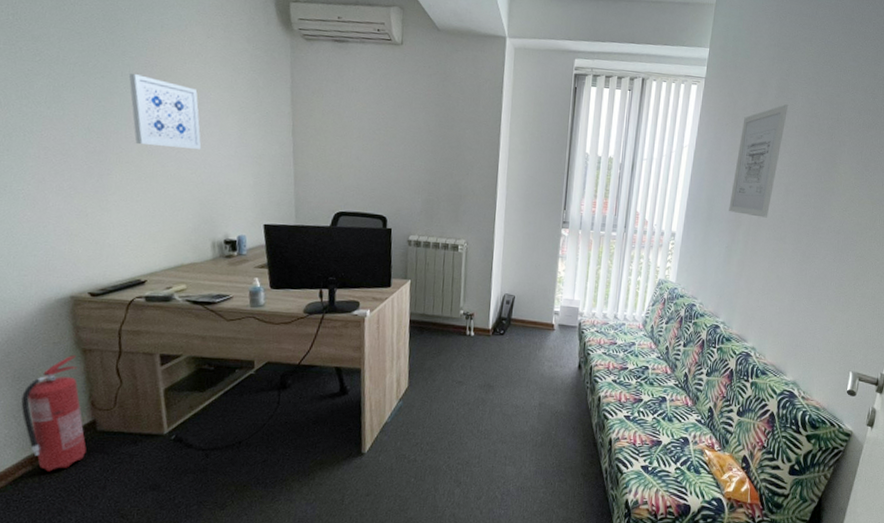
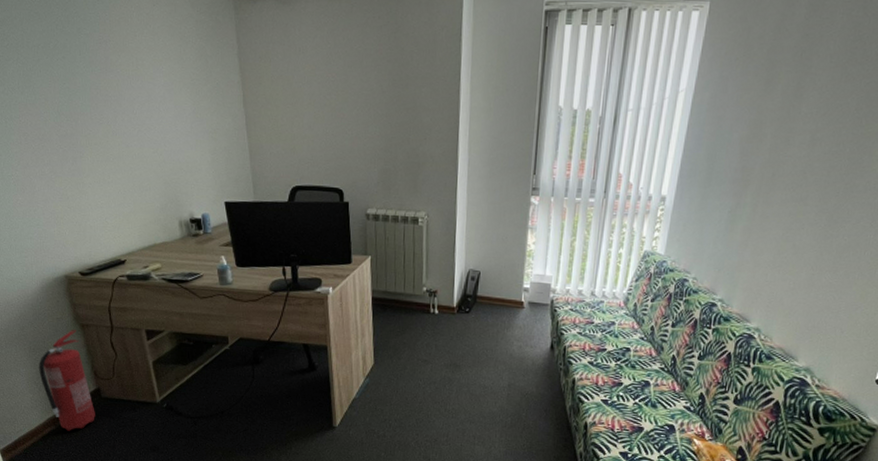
wall art: present [128,74,202,149] -> none [86,52,160,127]
wall art: present [729,104,789,218] -> none [734,26,823,175]

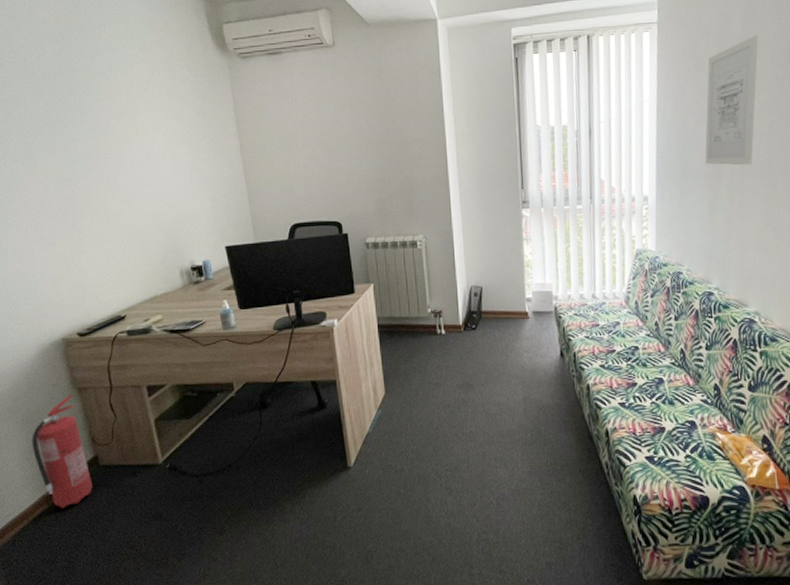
wall art: none [734,26,823,175] -> present [705,35,759,166]

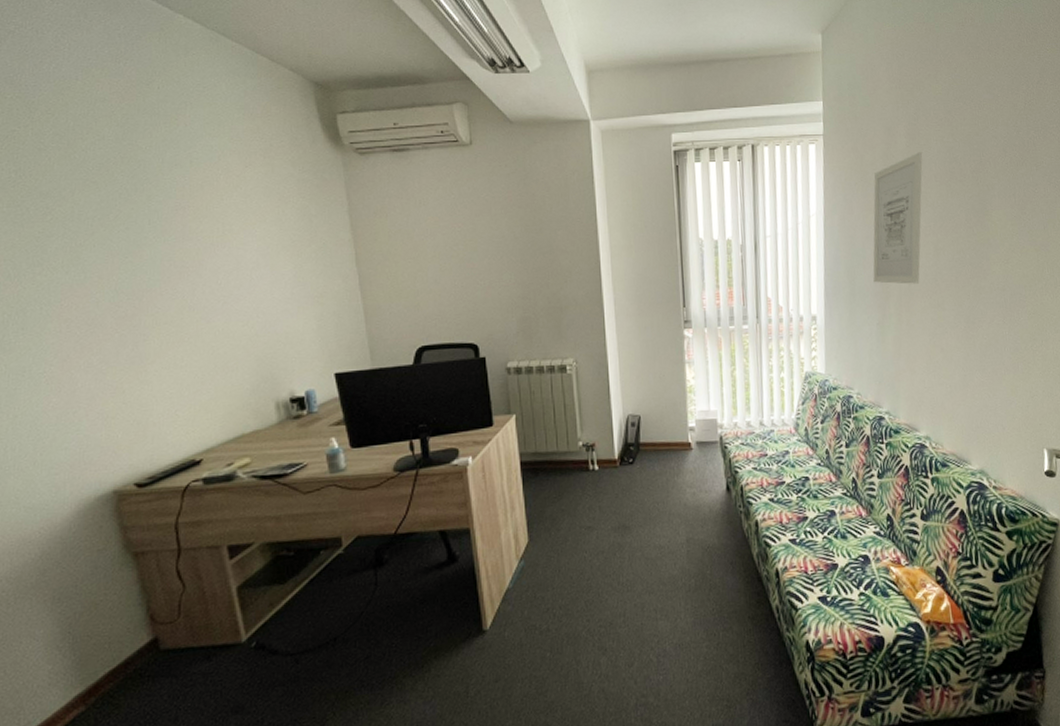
fire extinguisher: present [32,395,92,509] -> none [65,562,149,710]

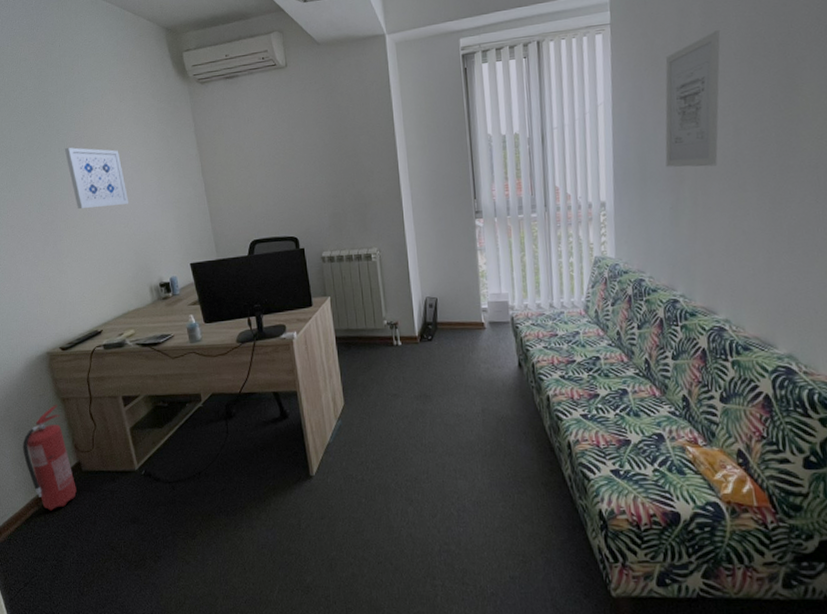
fire extinguisher: none [65,562,149,710] -> present [23,405,77,511]
wall art: none [157,220,252,301] -> present [64,147,129,210]

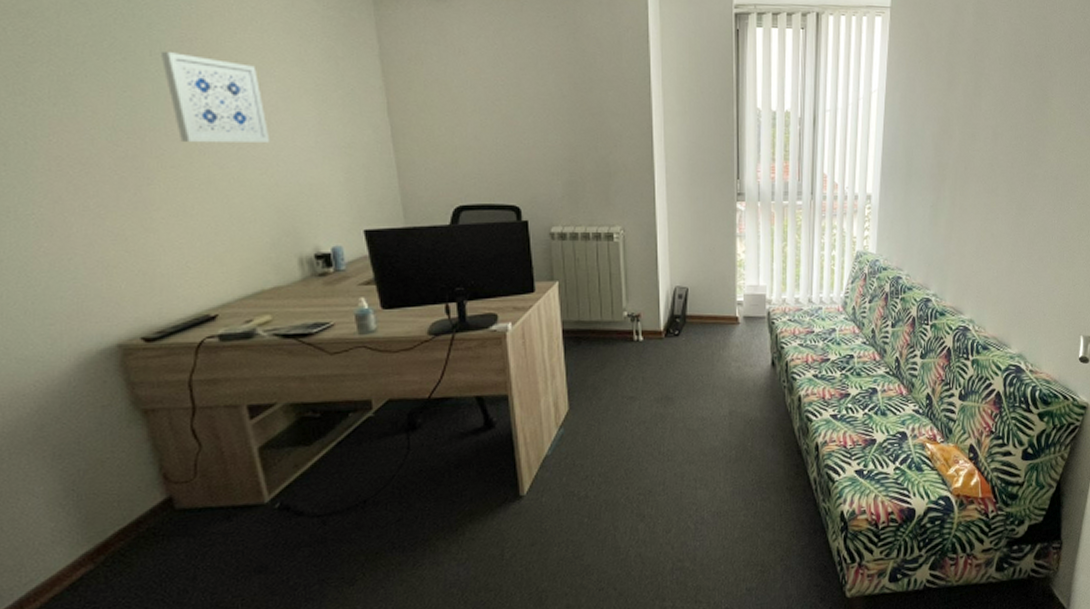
fire extinguisher: present [23,405,77,511] -> none [68,419,164,568]
wall art: present [665,30,721,168] -> none [930,32,989,168]

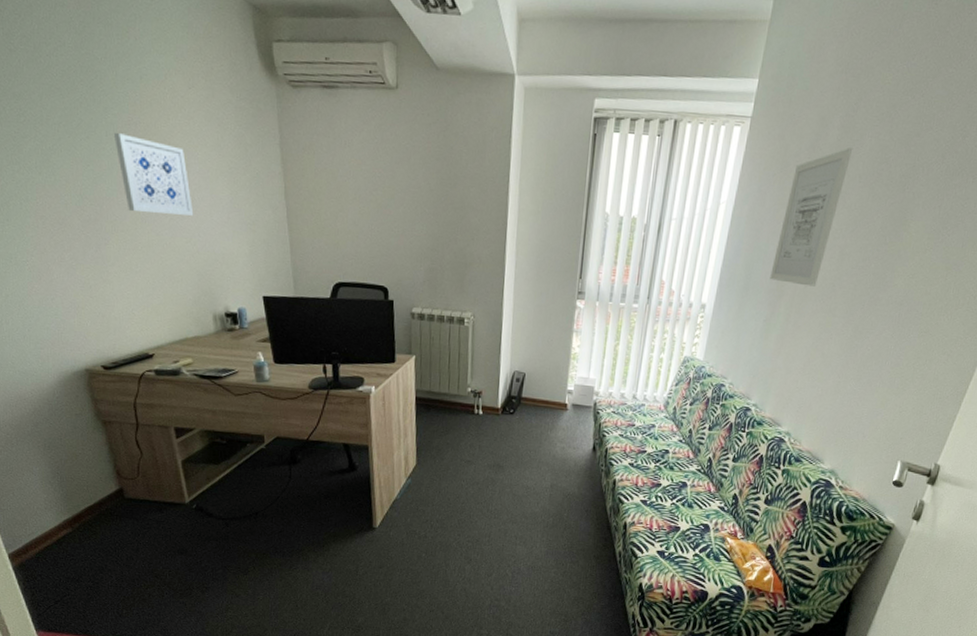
wall art: none [930,32,989,168] -> present [770,148,853,287]

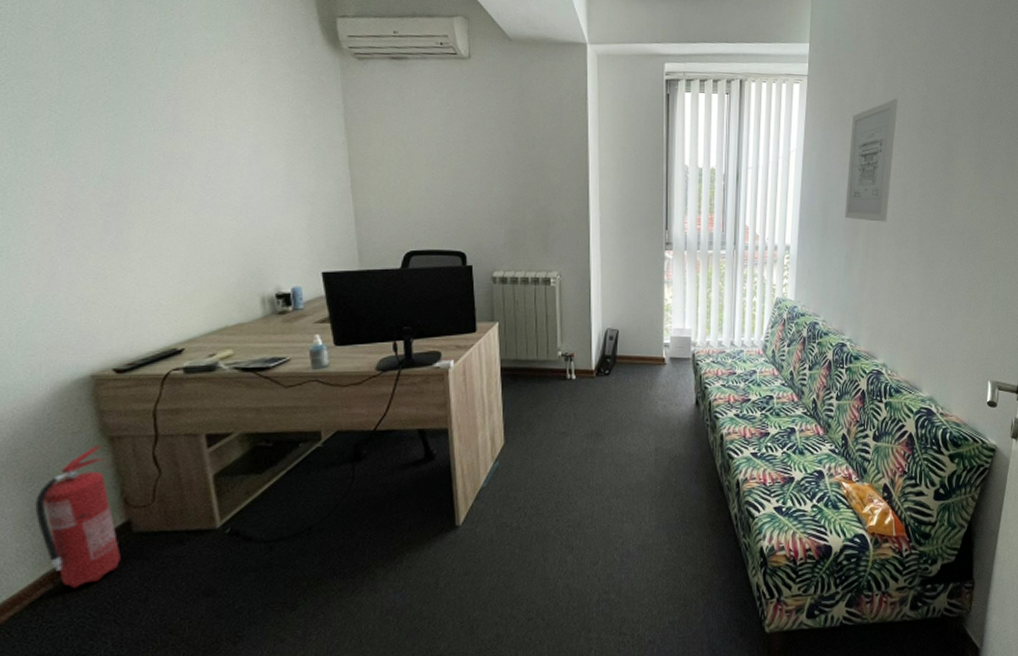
fire extinguisher: none [54,427,117,534] -> present [35,445,121,589]
wall art: present [113,133,194,216] -> none [148,110,242,192]

